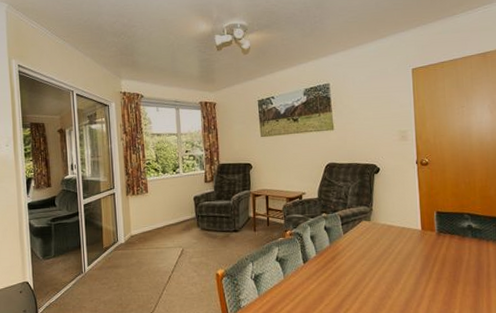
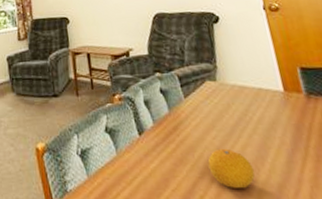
fruit: none [355,273,389,303] -> present [207,148,255,188]

